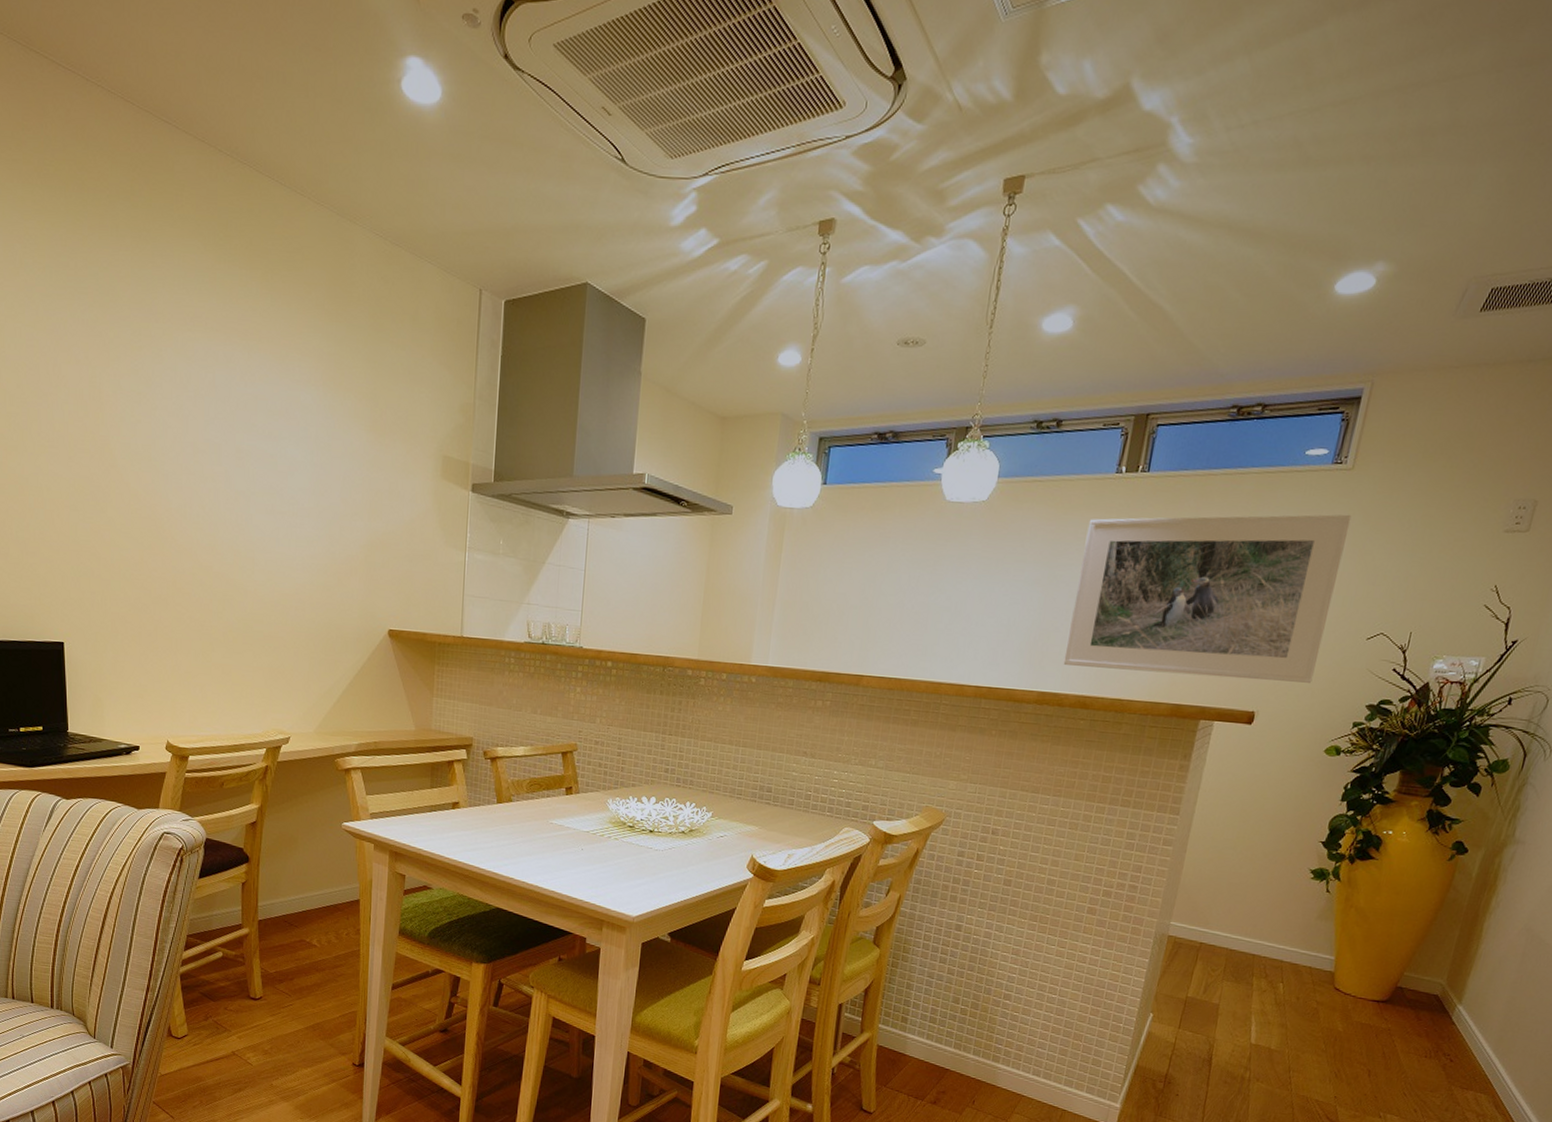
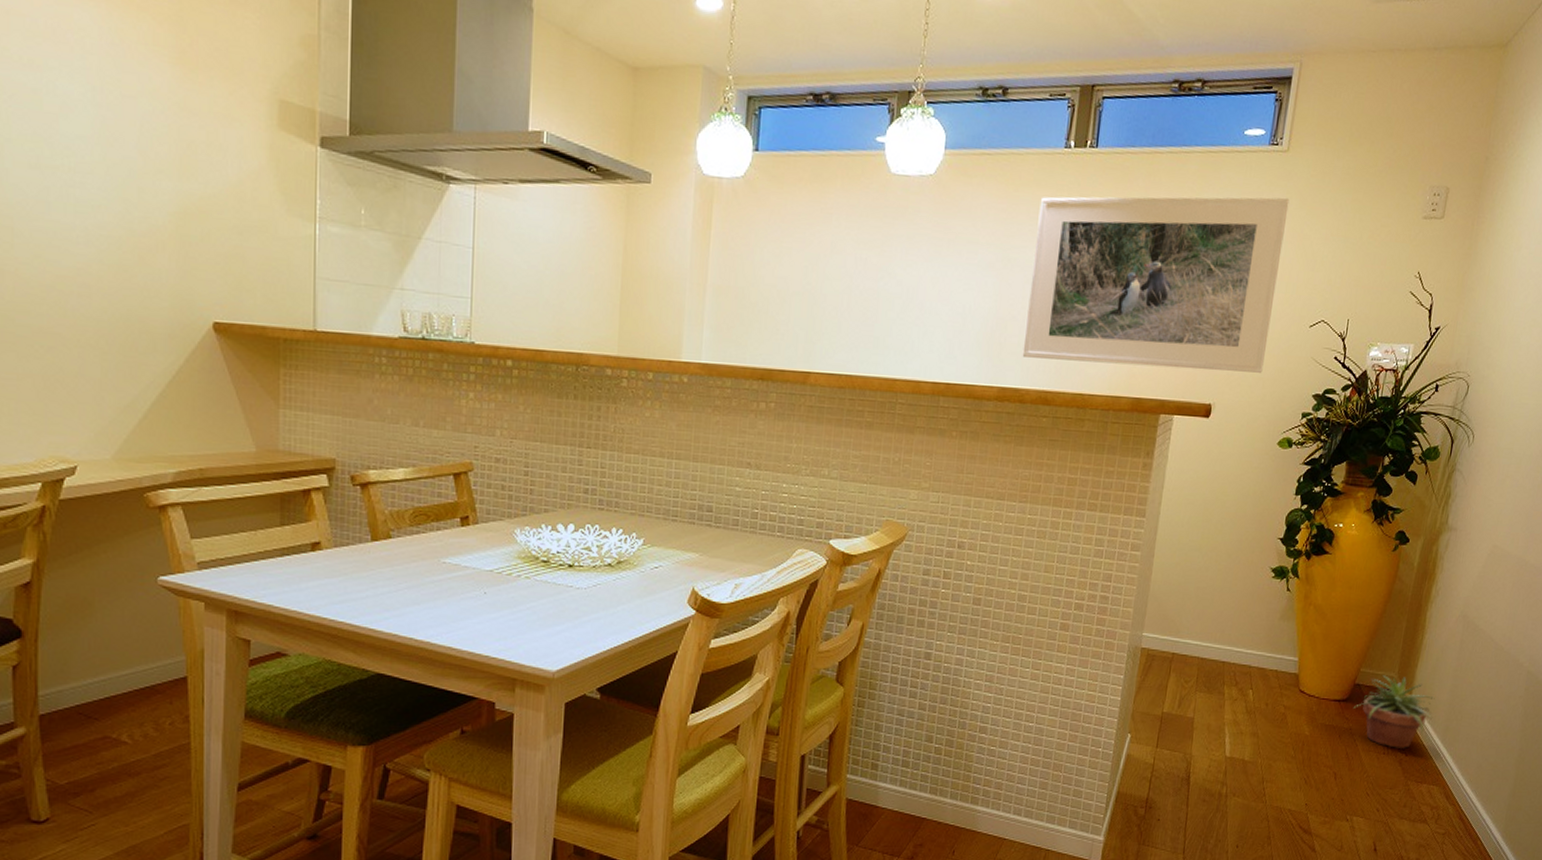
potted plant: none [1393,981,1488,1055] -> present [1353,675,1435,750]

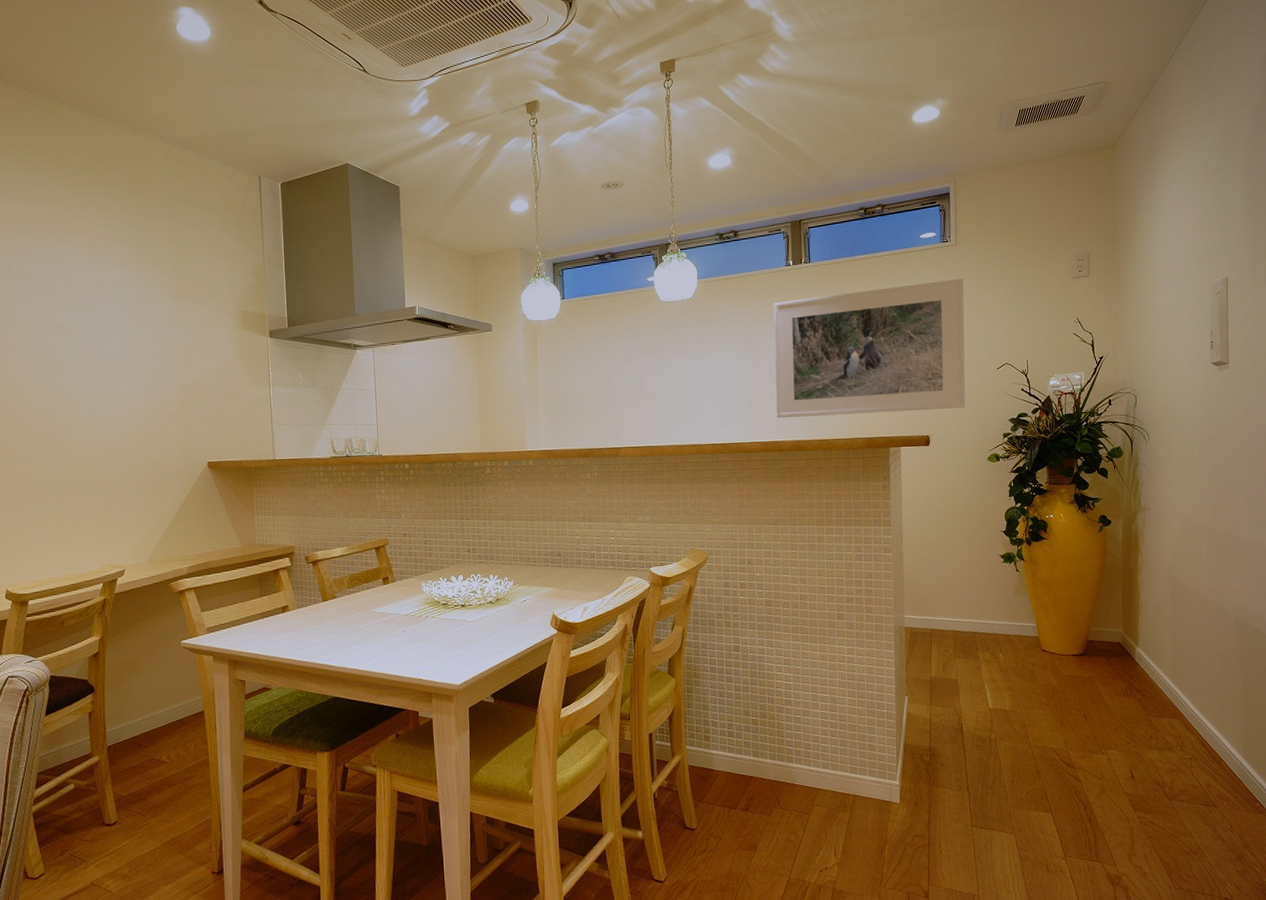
potted plant: present [1353,675,1435,750] -> none [1090,631,1161,691]

